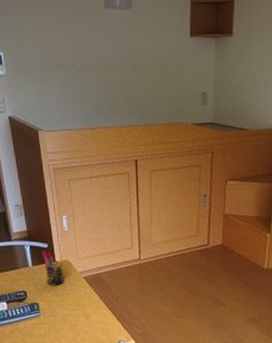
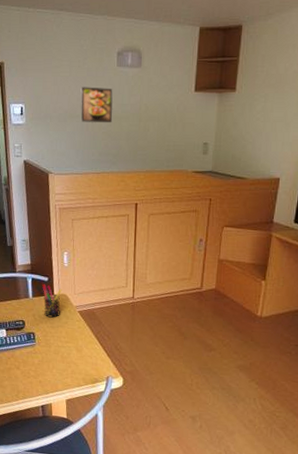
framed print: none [66,31,104,73] -> present [80,87,113,123]

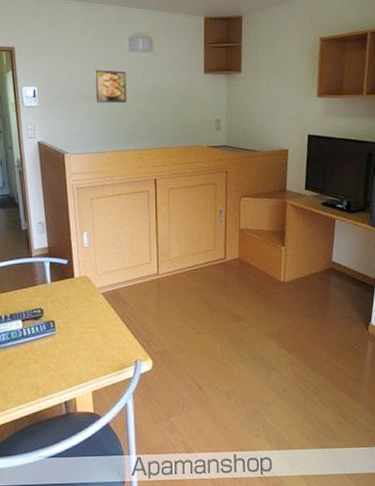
pen holder: present [42,284,62,318] -> none [61,267,83,303]

